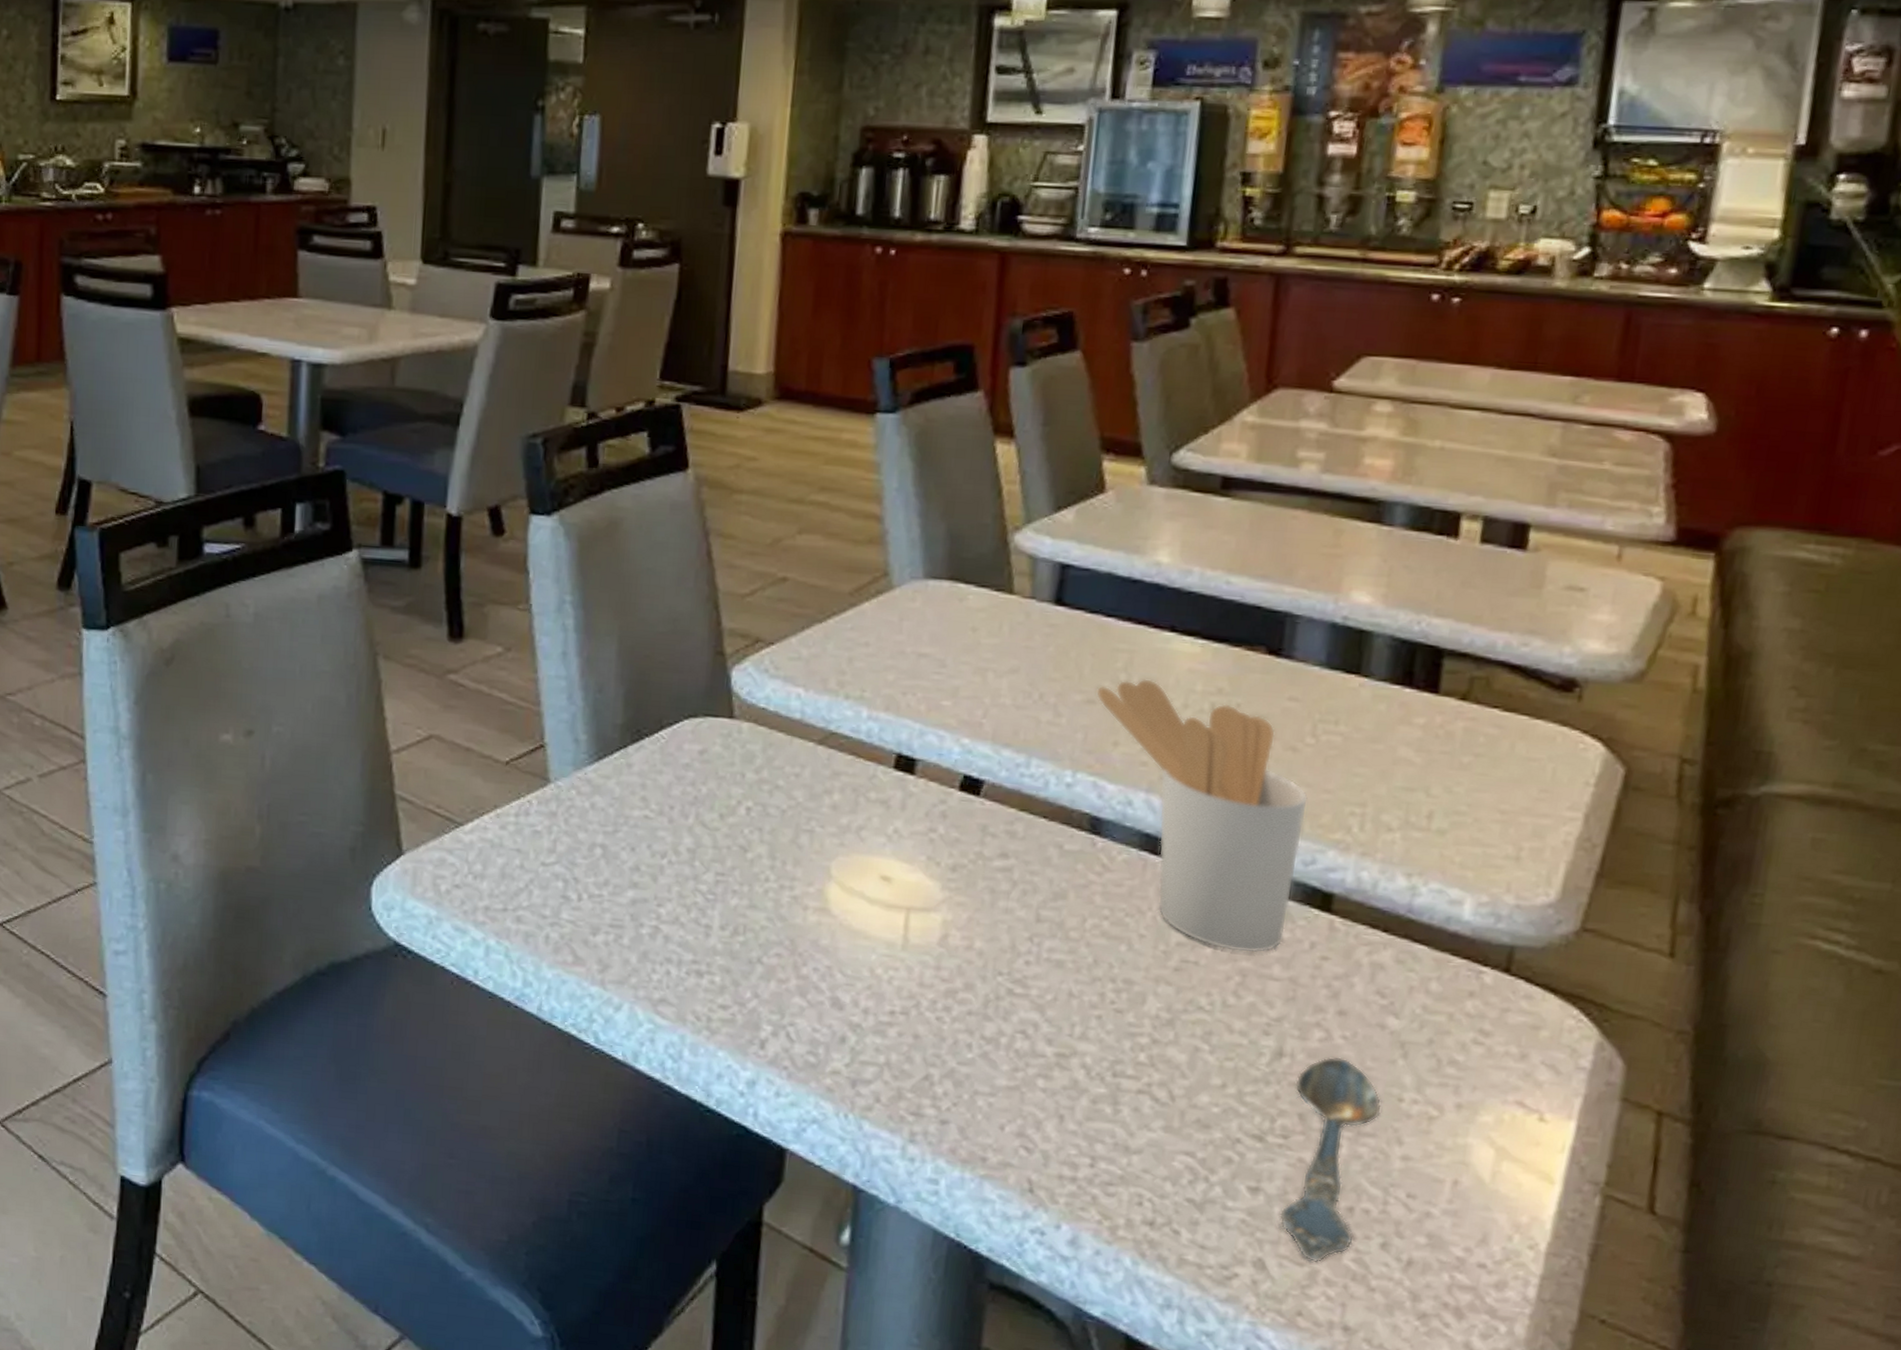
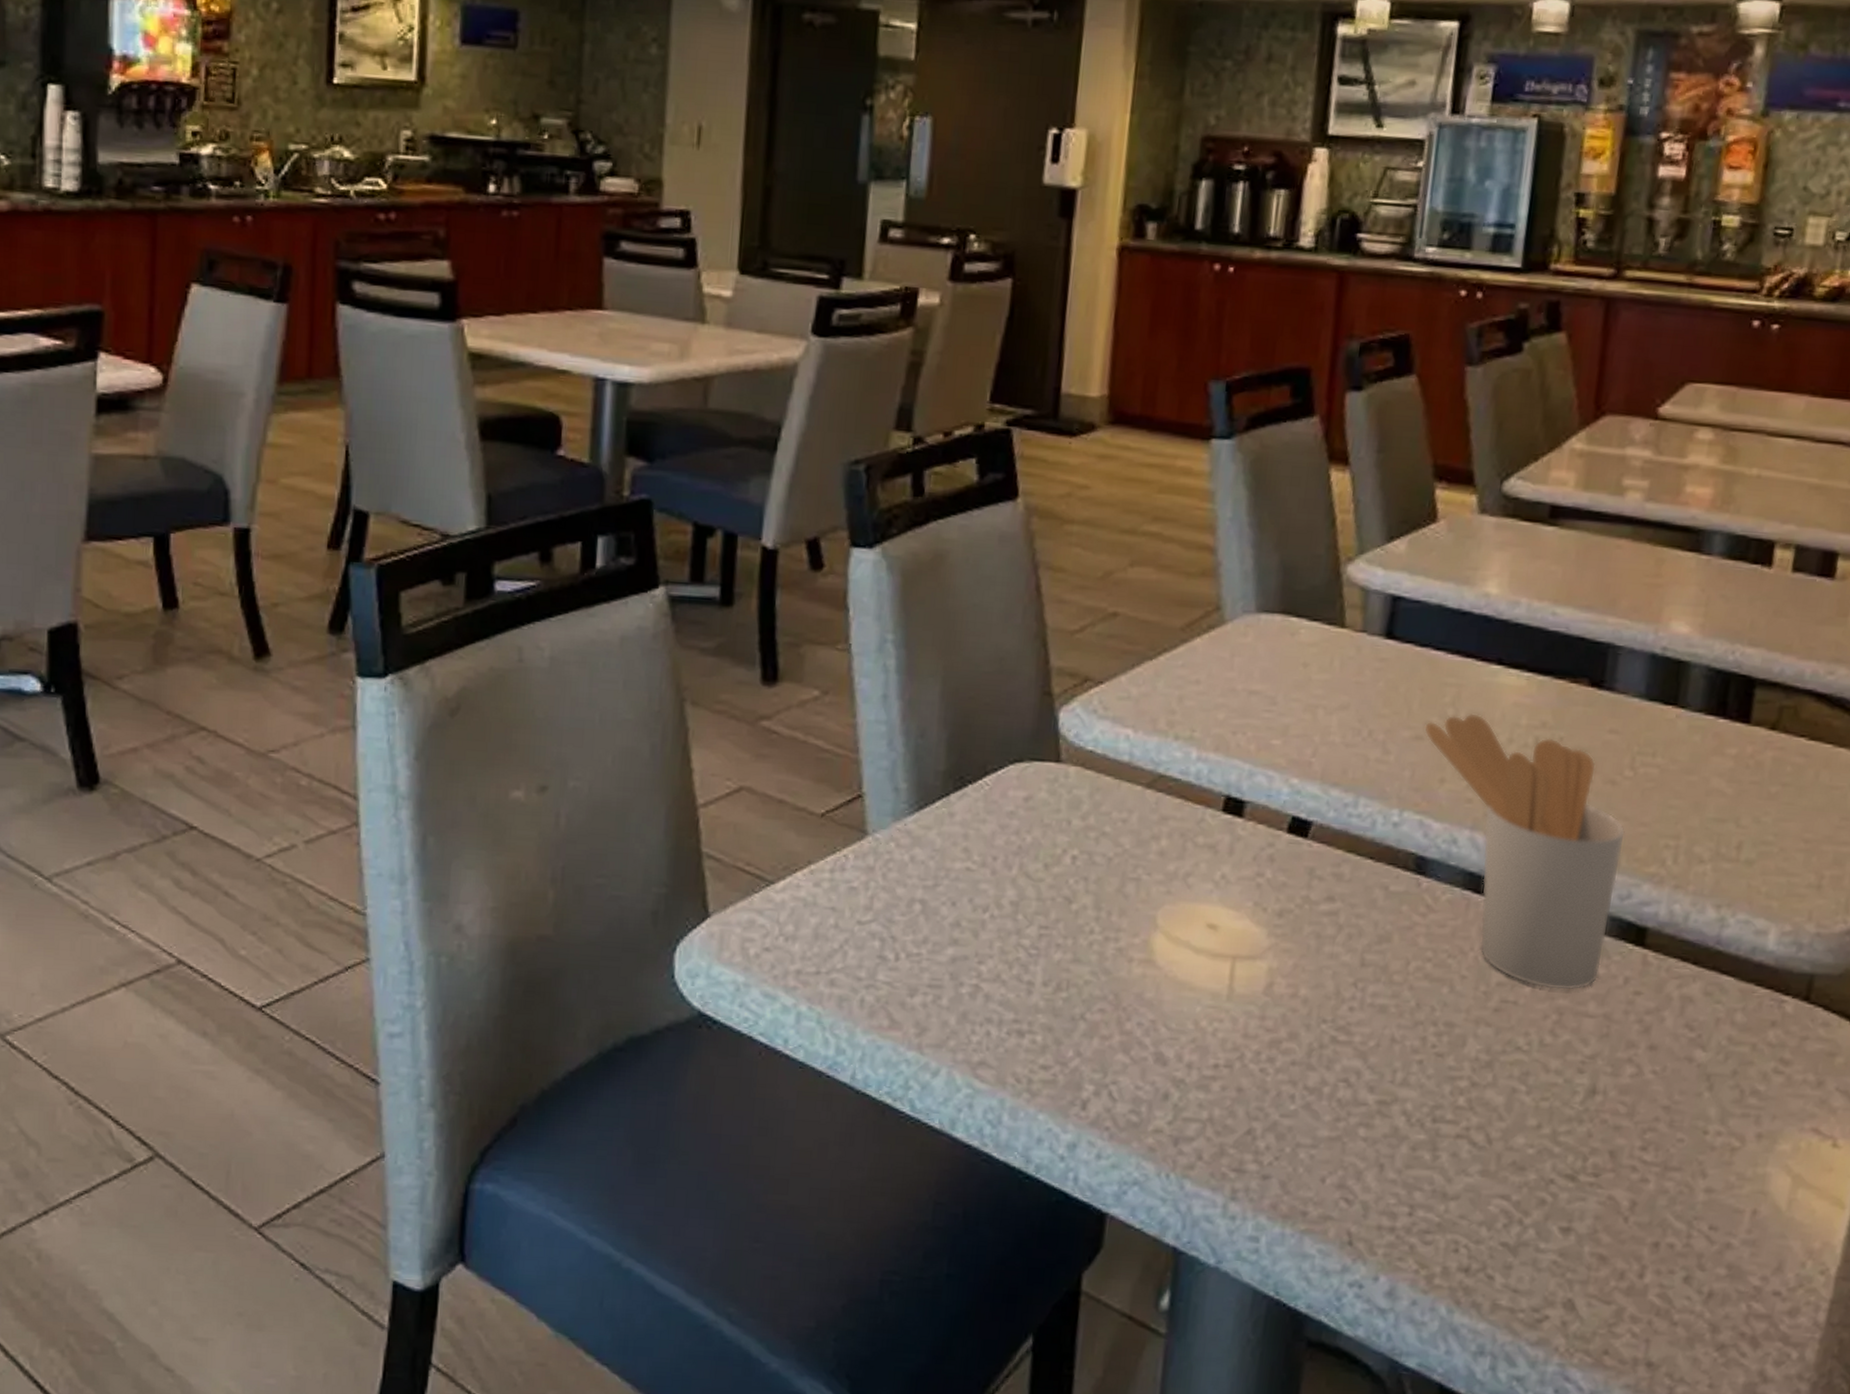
spoon: present [1279,1056,1382,1263] -> none [1589,1092,1688,1301]

